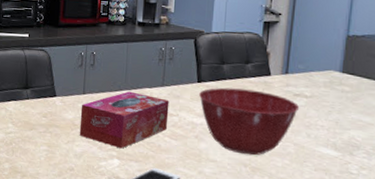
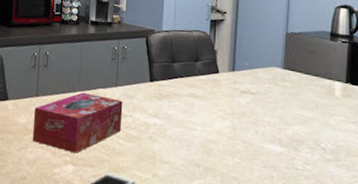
mixing bowl: present [199,87,300,156] -> none [152,86,247,155]

